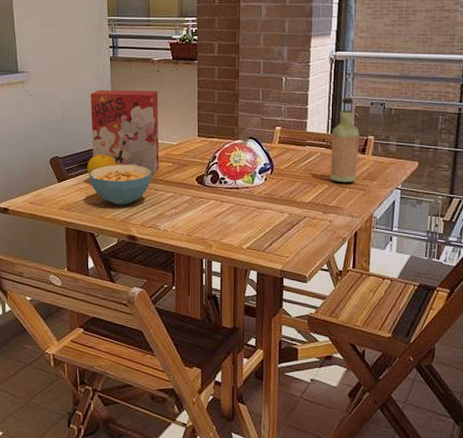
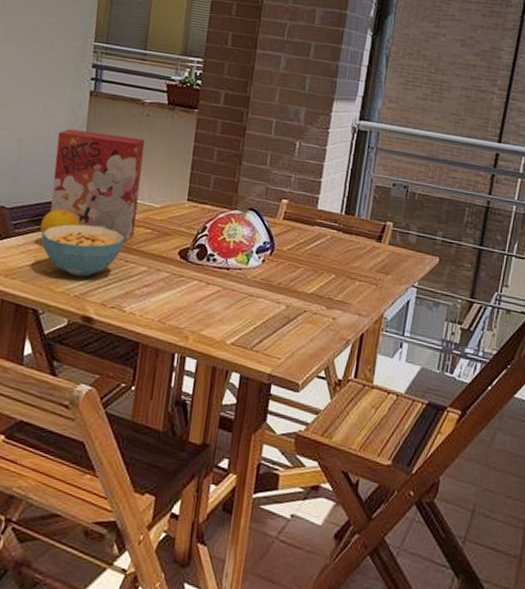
bottle: present [329,98,360,182] -> none [338,174,378,274]

